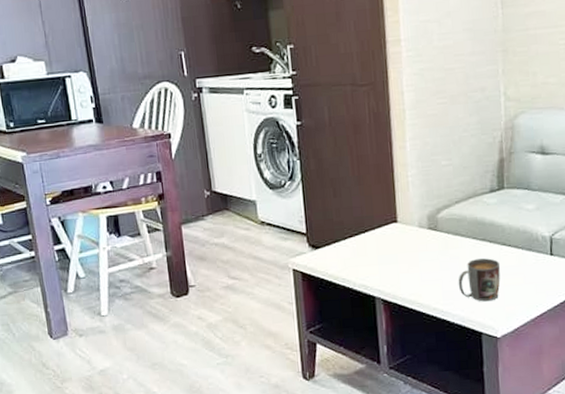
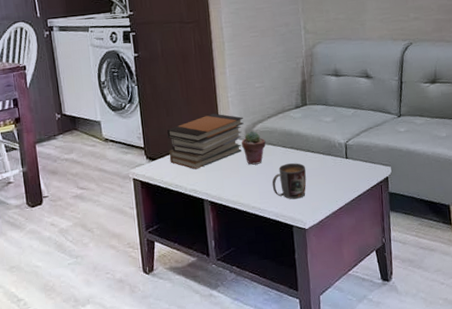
book stack: none [333,195,426,262] -> present [166,113,244,170]
potted succulent: none [423,218,453,259] -> present [241,131,266,165]

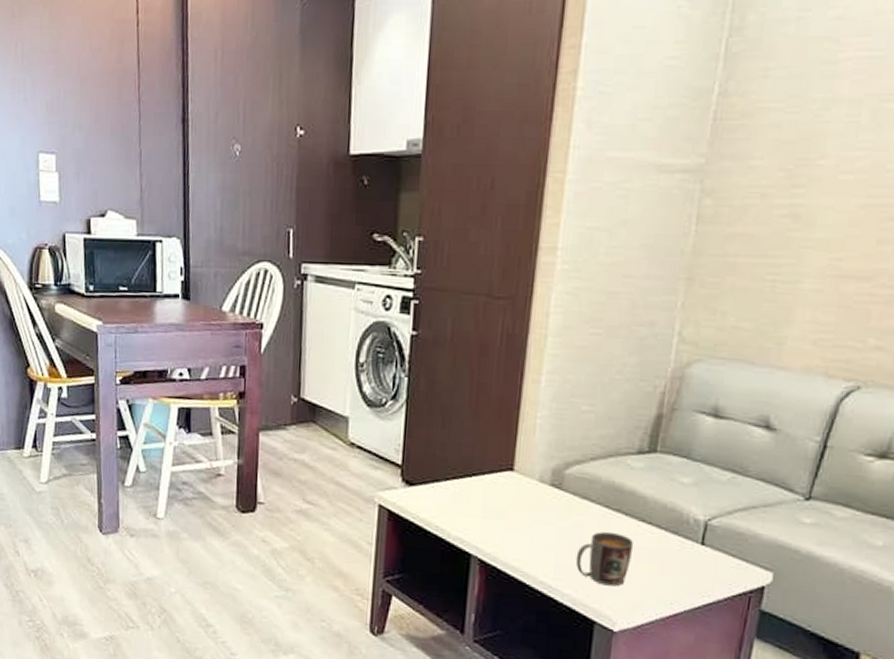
book stack: present [166,113,244,170] -> none [434,437,553,511]
potted succulent: present [241,131,266,165] -> none [542,473,581,524]

